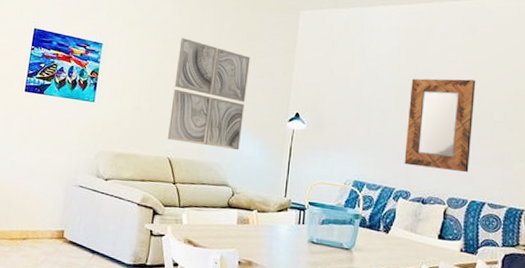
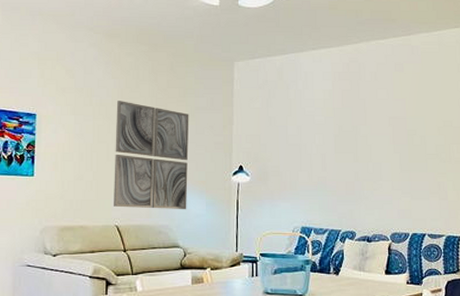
home mirror: present [404,78,476,173] -> none [347,116,408,207]

